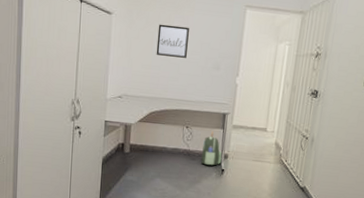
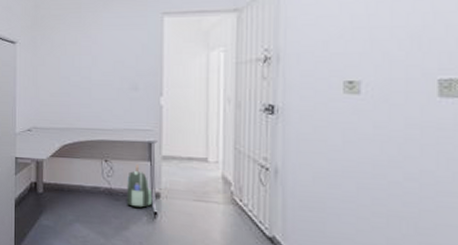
wall art: present [156,24,189,58] -> none [64,46,98,81]

